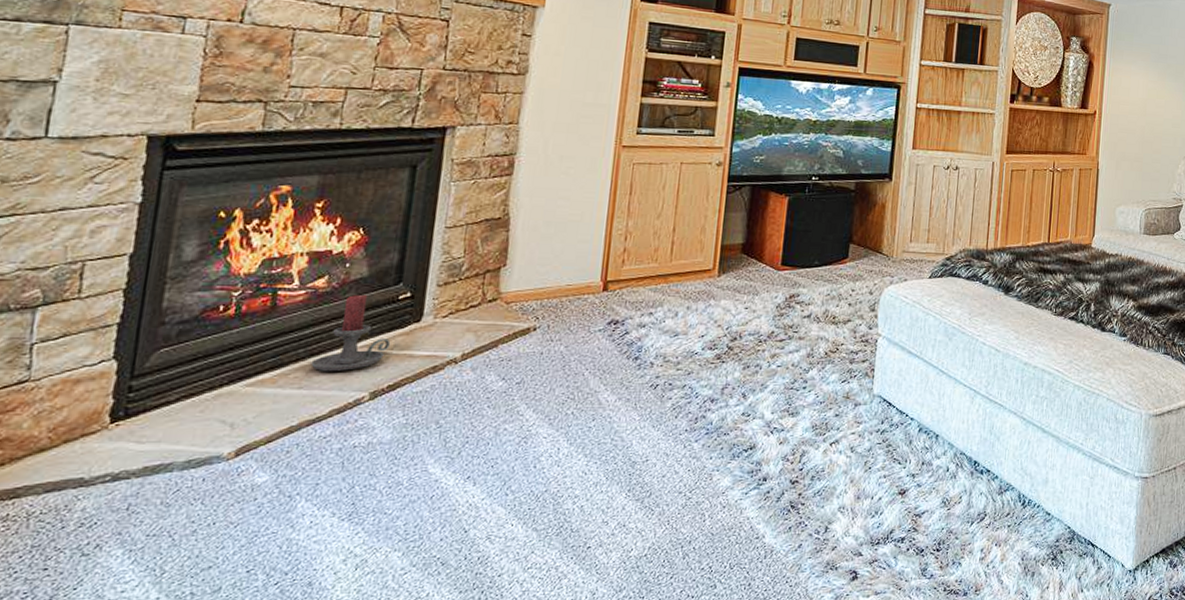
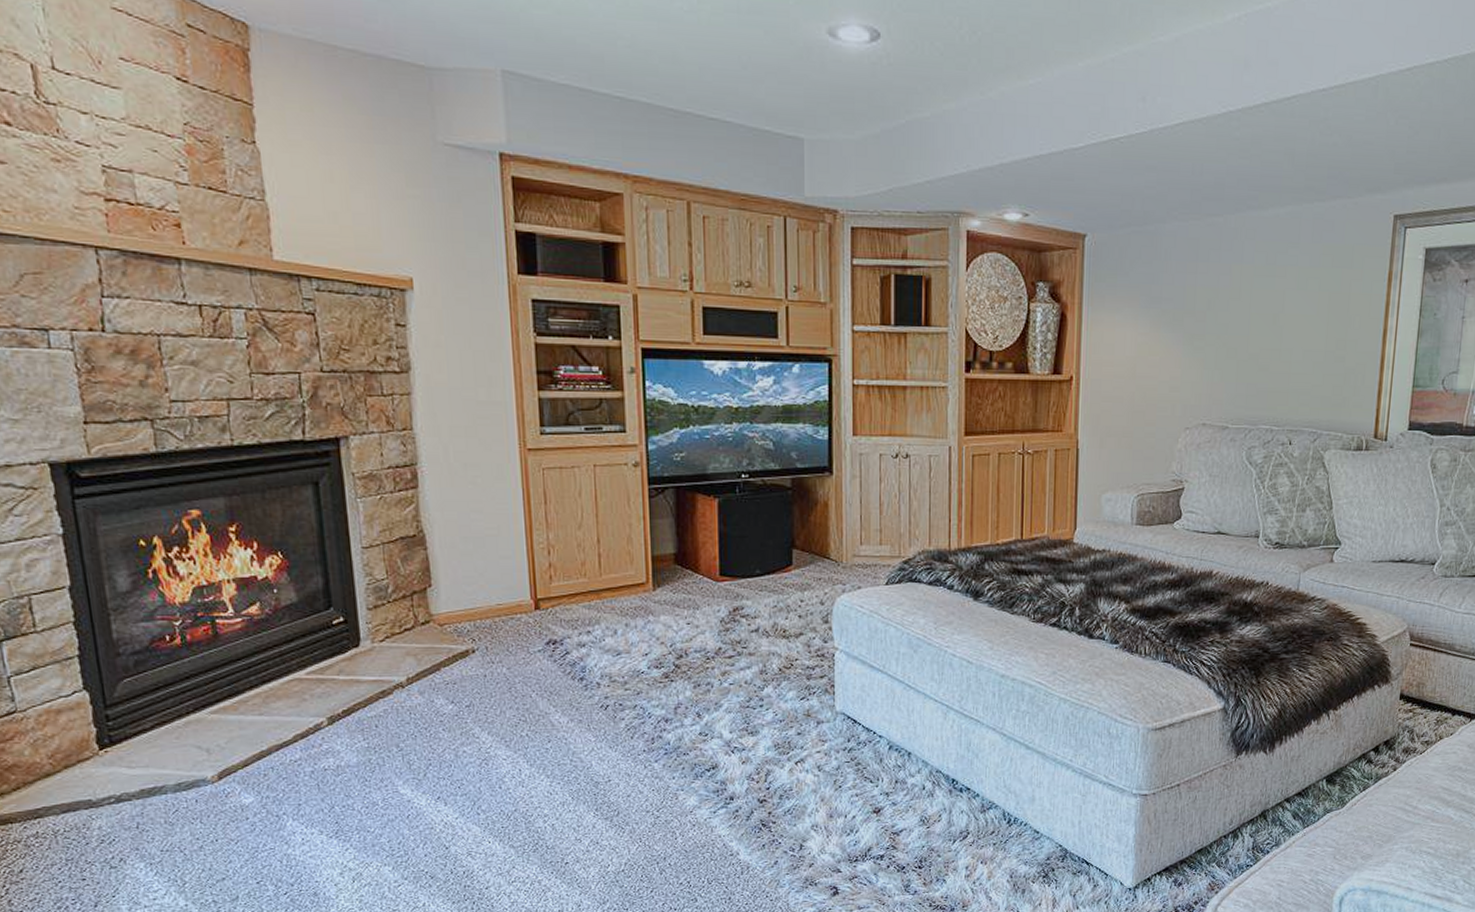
candle holder: present [311,294,391,372] -> none [264,620,336,699]

